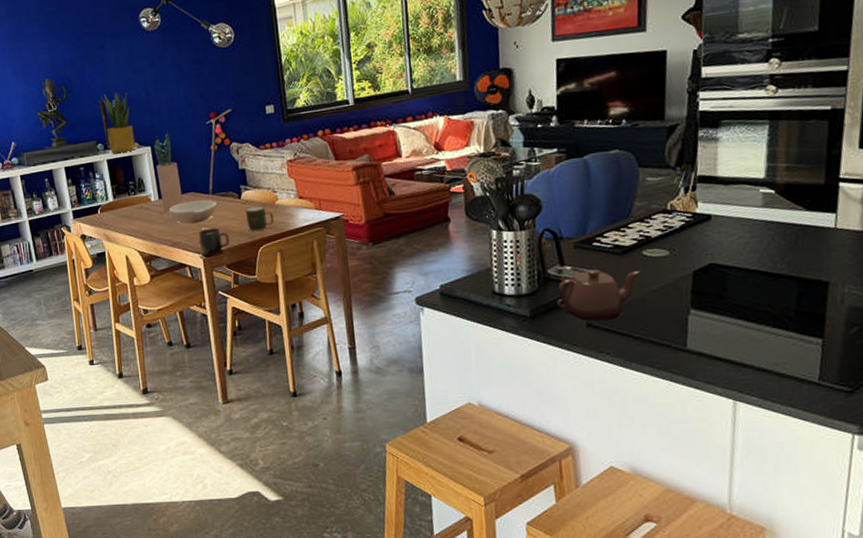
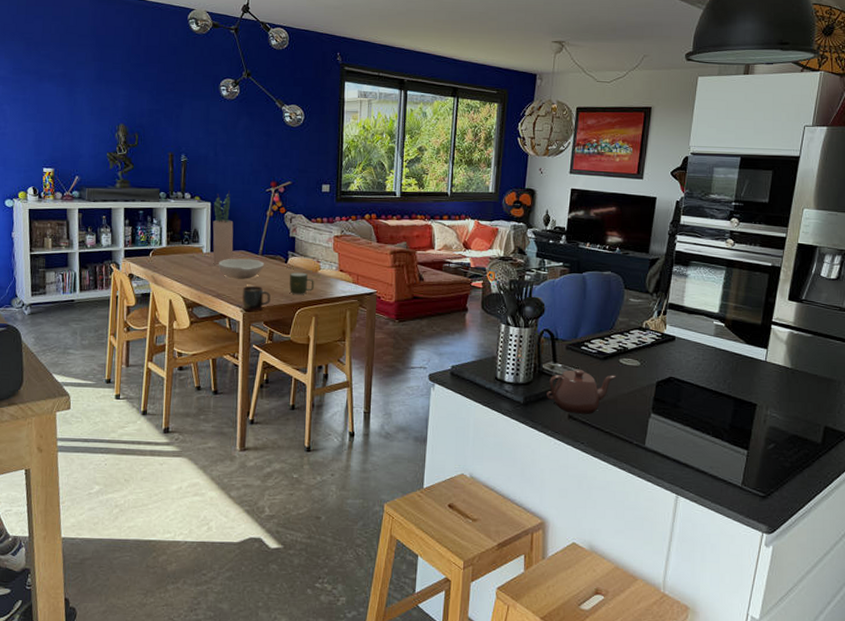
planter: present [101,91,136,154] -> none [171,147,198,205]

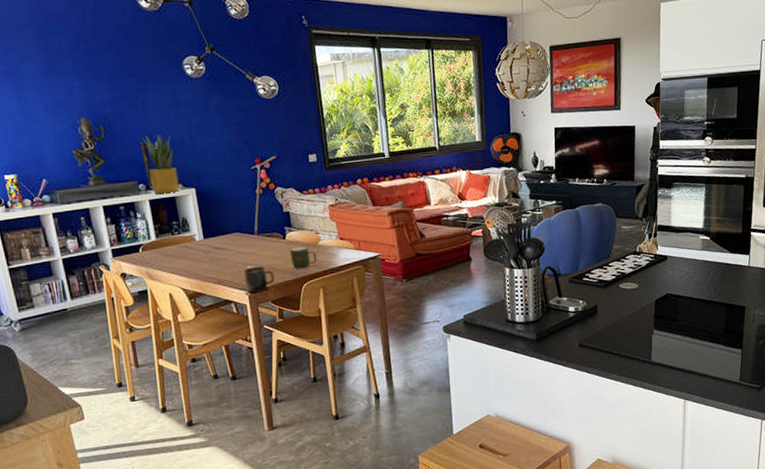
planter: none [171,147,198,205] -> present [142,134,180,195]
vase: present [212,190,234,266] -> none [198,173,229,252]
bowl: present [219,258,264,279] -> none [215,240,262,263]
teapot: present [547,368,617,414] -> none [556,299,619,342]

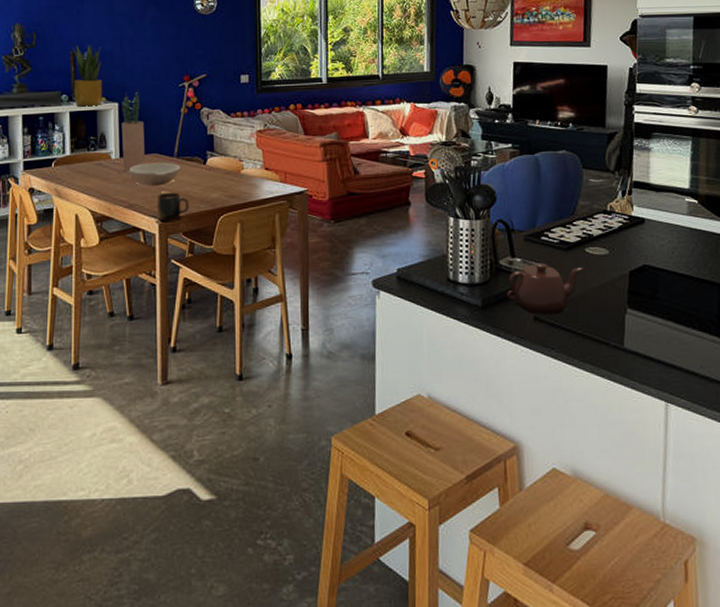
vase: none [198,173,229,252] -> present [121,88,145,172]
bowl: none [215,240,262,263] -> present [130,162,180,186]
mug: present [289,246,317,270] -> none [209,173,237,200]
teapot: none [556,299,619,342] -> present [507,262,584,315]

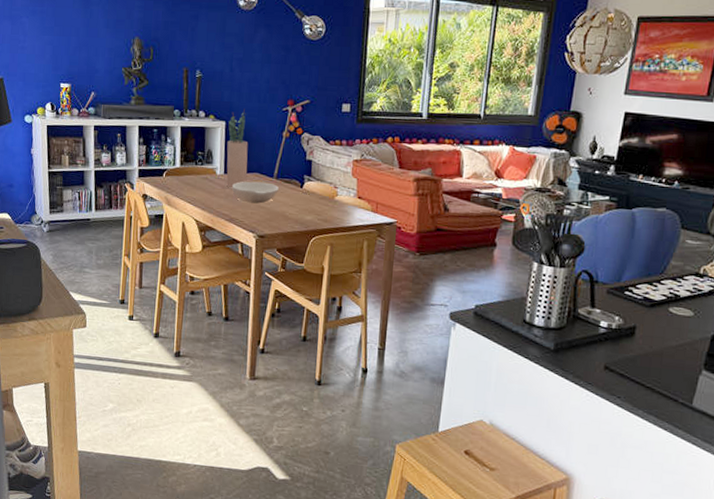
planter: present [73,44,103,107] -> none [185,62,213,124]
mug: present [156,192,189,221] -> none [255,210,285,237]
teapot: present [507,262,584,315] -> none [581,315,665,367]

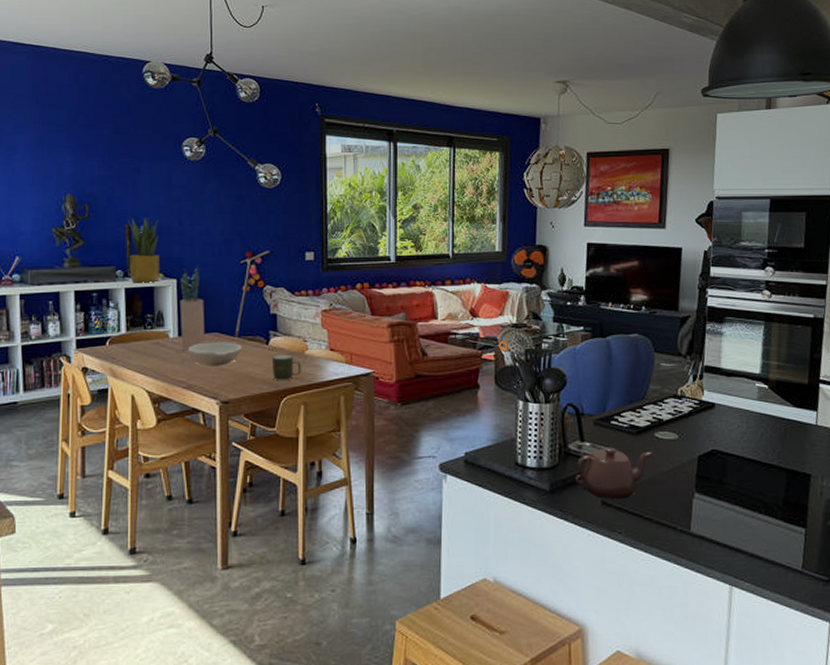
planter: none [185,62,213,124] -> present [128,217,161,283]
mug: none [304,197,331,222] -> present [271,354,301,381]
teapot: none [581,315,665,367] -> present [575,447,653,499]

